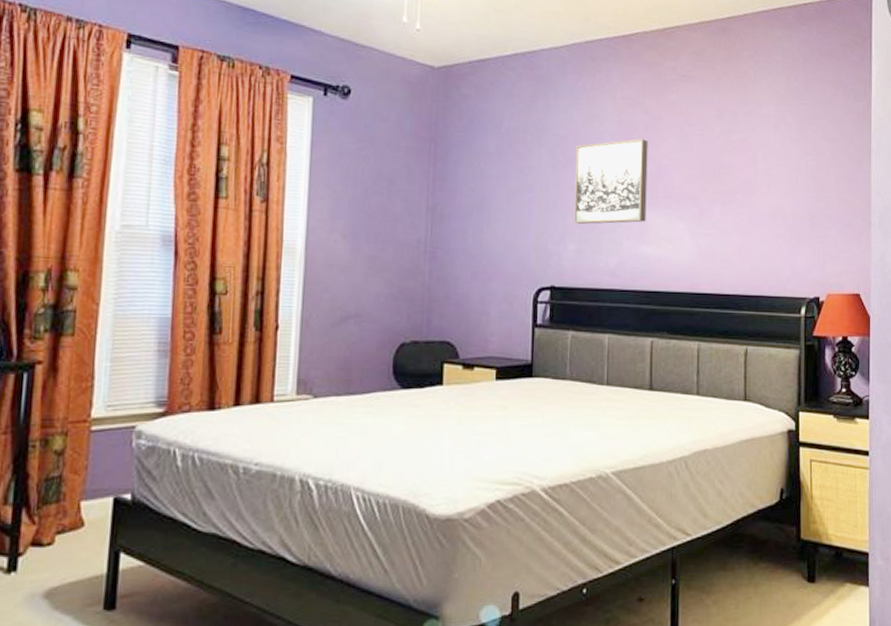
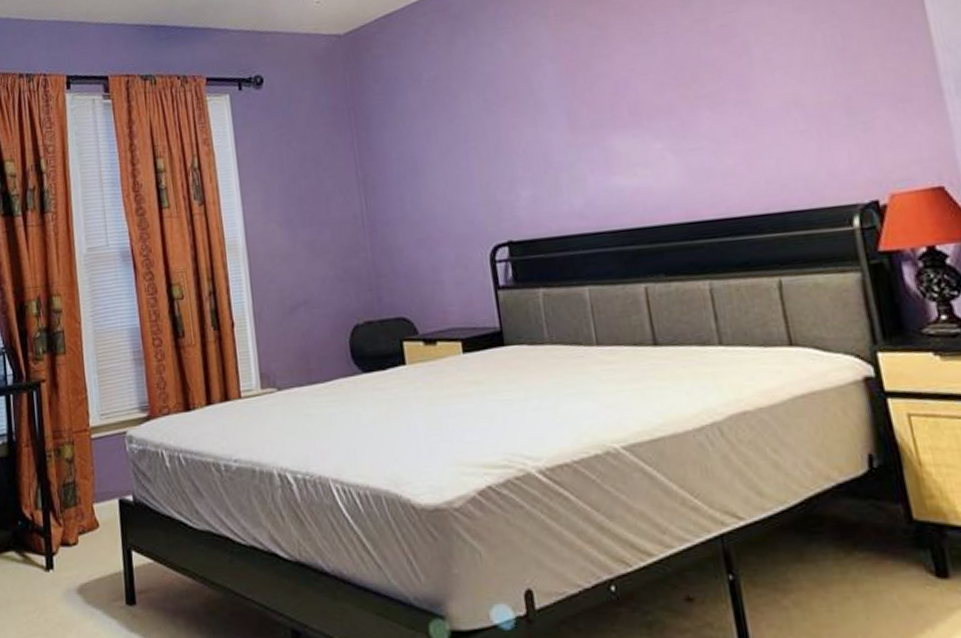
wall art: present [574,139,648,224] -> none [510,54,612,167]

